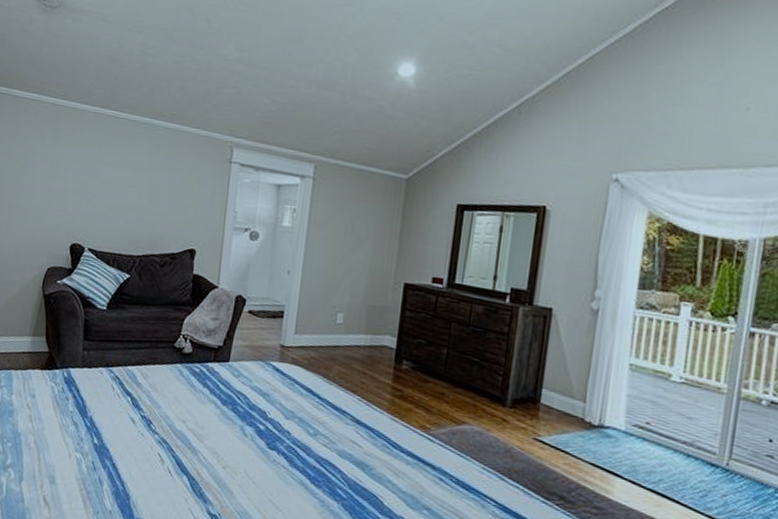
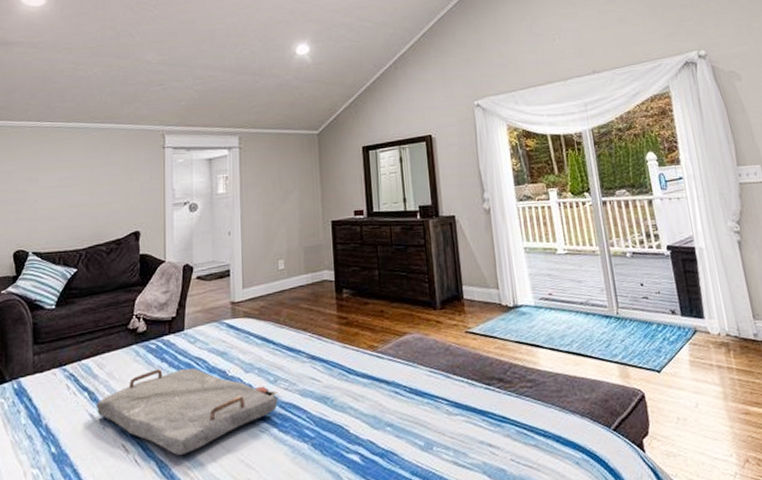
serving tray: none [137,392,316,480] -> present [96,368,278,456]

